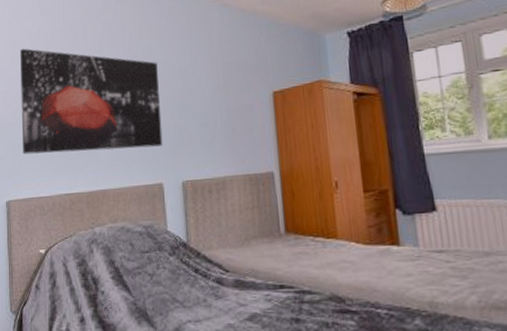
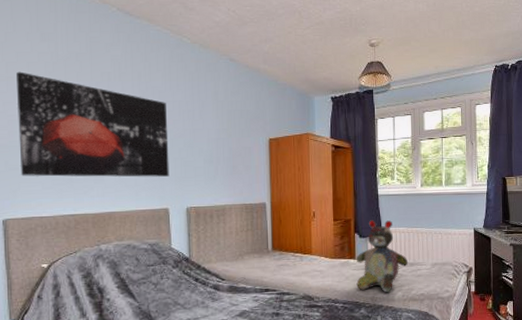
stuffed bear: none [400,189,483,297] -> present [356,220,409,293]

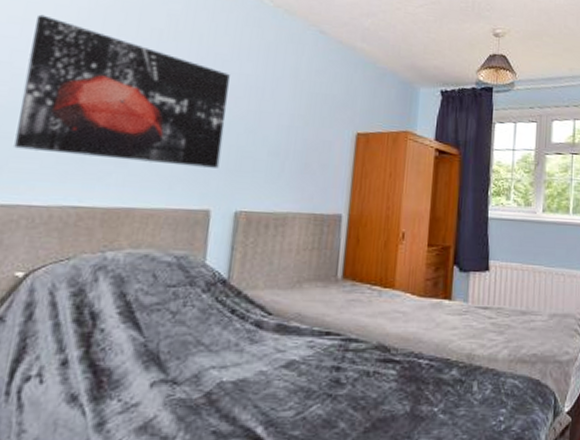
stuffed bear: present [356,220,409,293] -> none [449,249,520,350]

